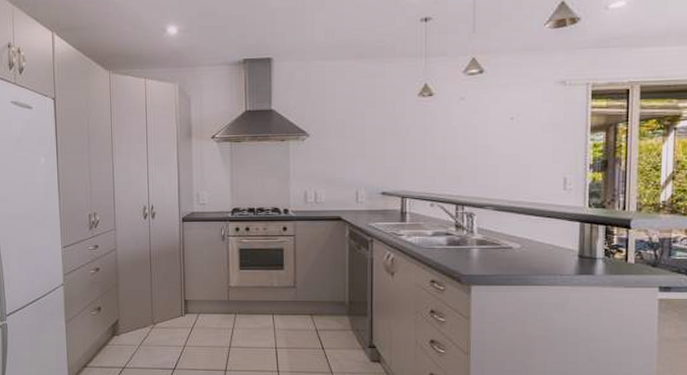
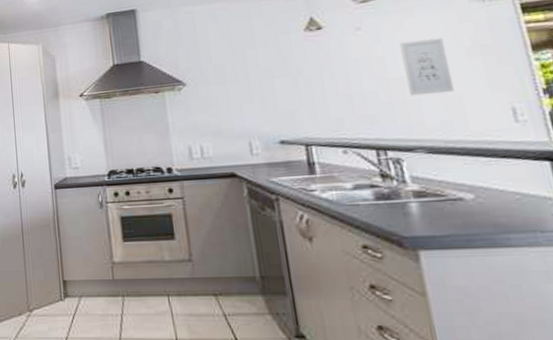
wall art: none [491,113,527,162] -> present [399,37,455,96]

